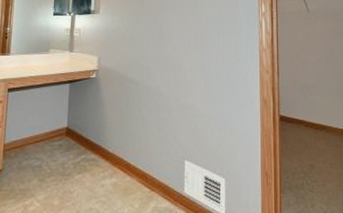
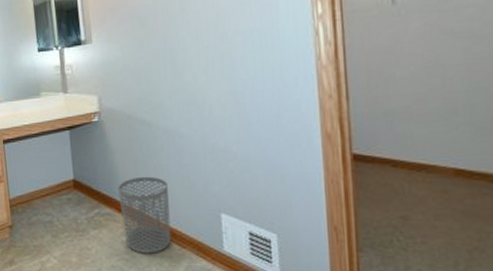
waste bin: none [104,127,146,196] -> present [118,176,172,254]

